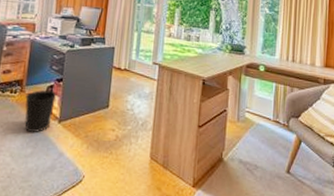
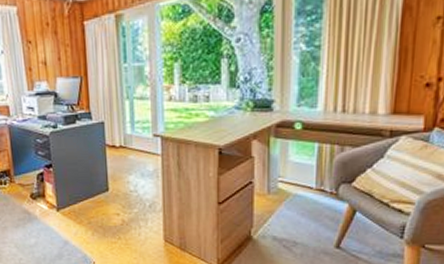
wastebasket: present [24,90,57,132] -> none [16,179,49,222]

